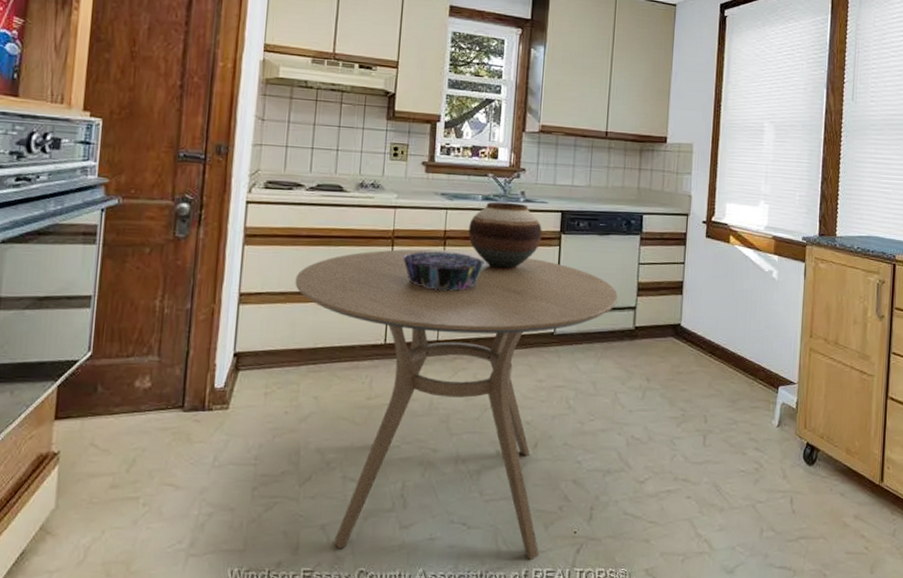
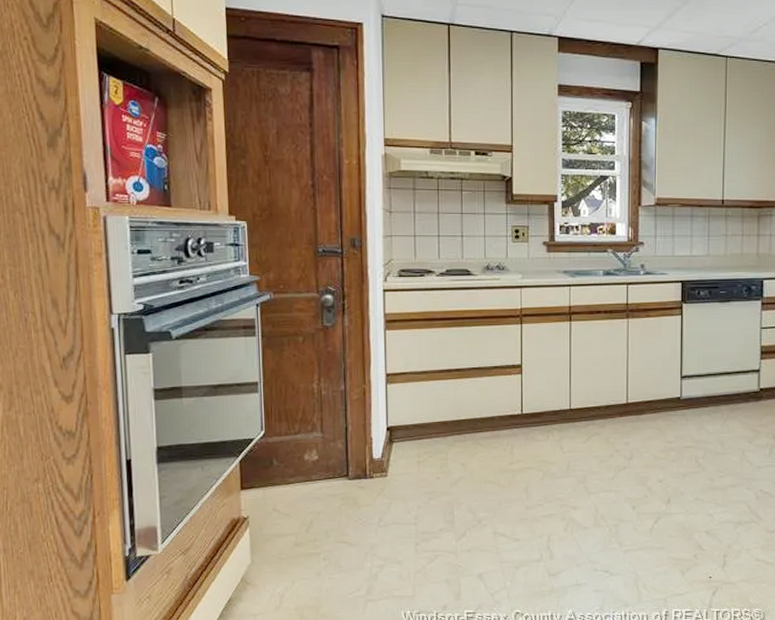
dining table: present [295,249,618,561] -> none [435,324,742,603]
decorative bowl: present [403,251,485,291] -> none [532,327,609,362]
vase: present [468,201,542,270] -> none [592,276,663,341]

